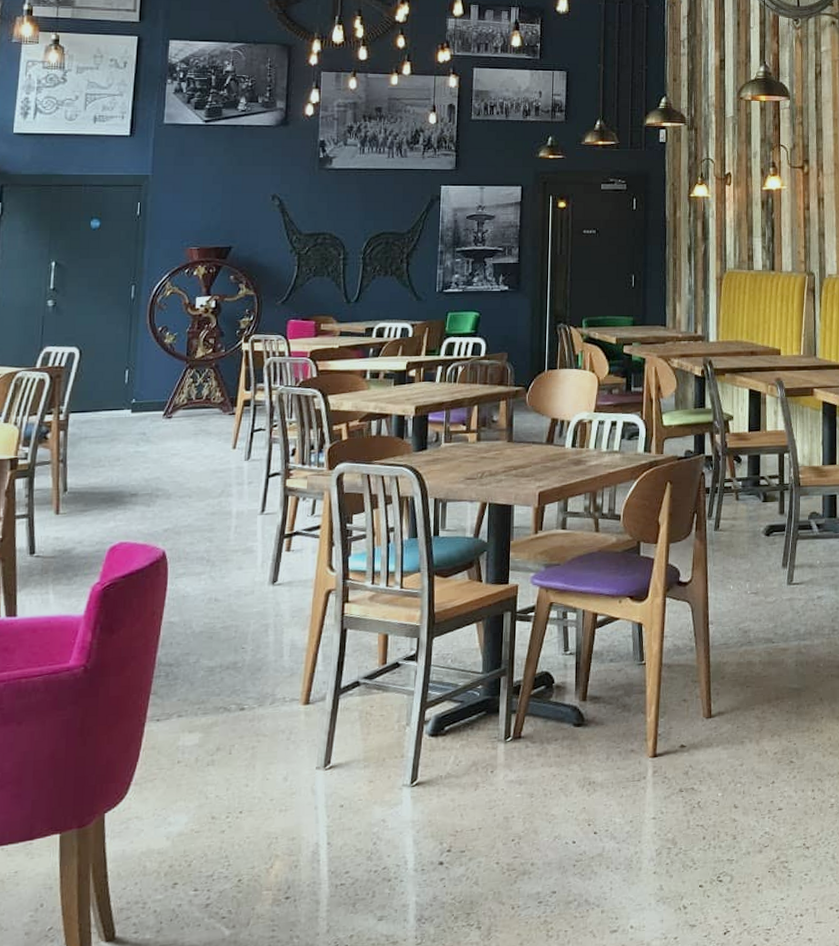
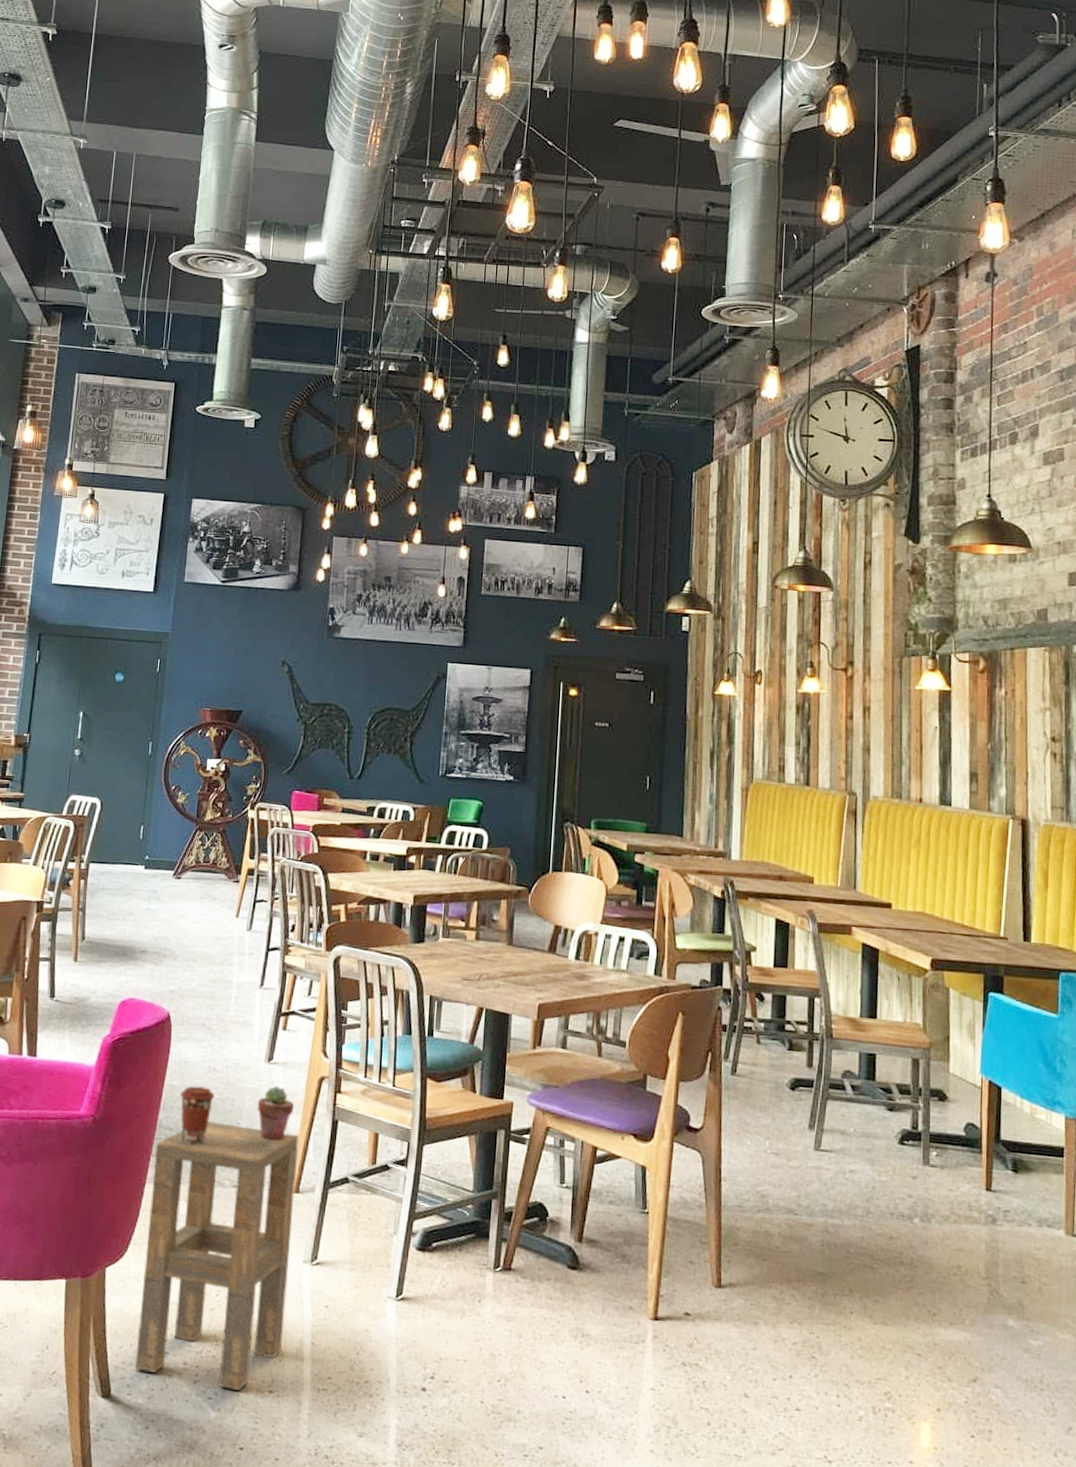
side table: none [140,649,307,907] -> present [134,1121,299,1391]
coffee cup: none [179,617,217,677] -> present [180,1085,215,1145]
potted succulent: none [262,605,302,659] -> present [257,1086,295,1141]

